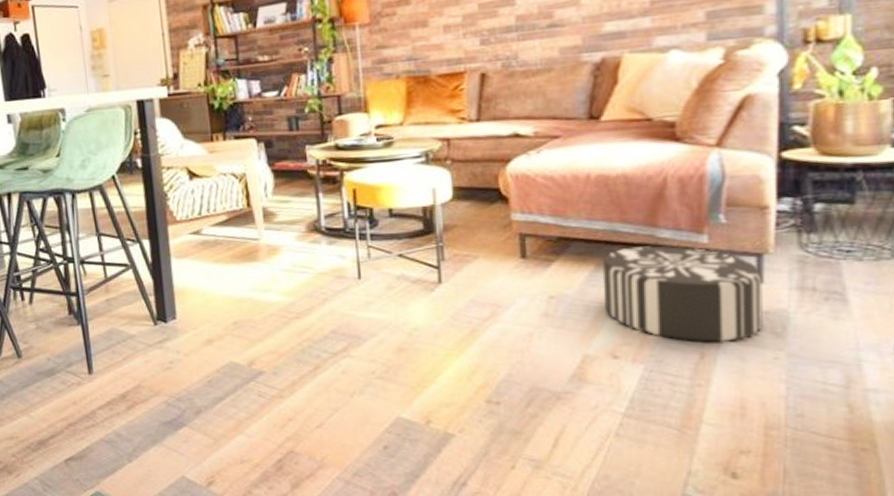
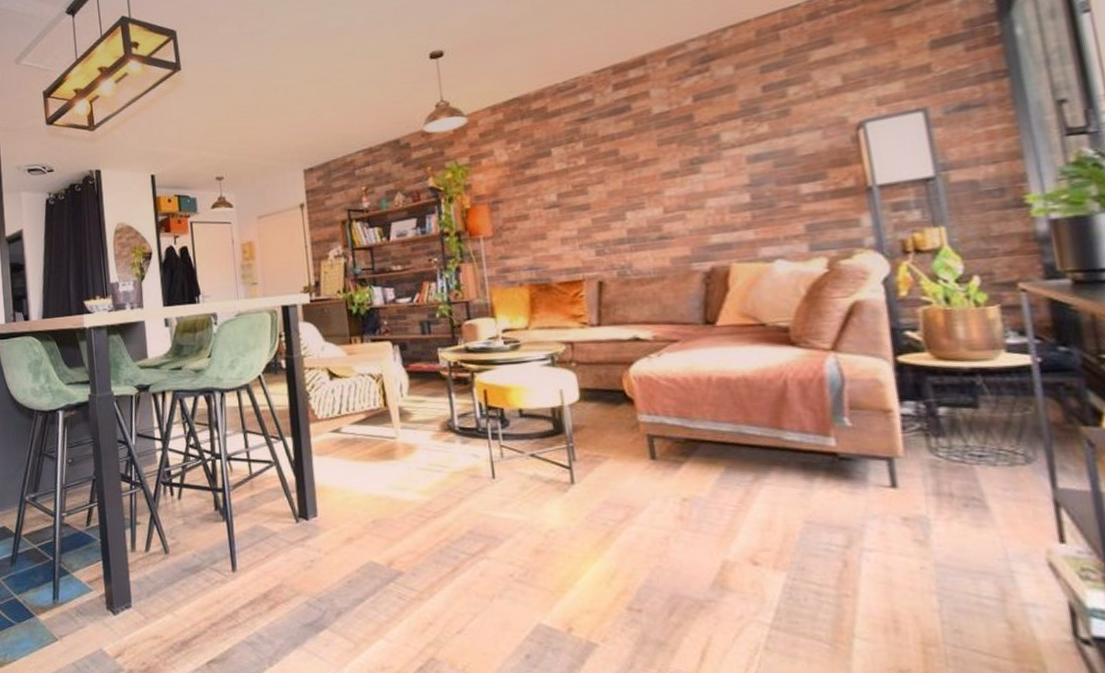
pouf: present [602,245,763,342] -> none [732,448,904,549]

